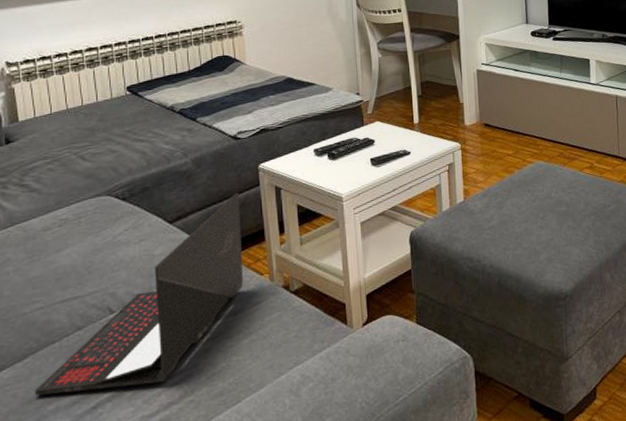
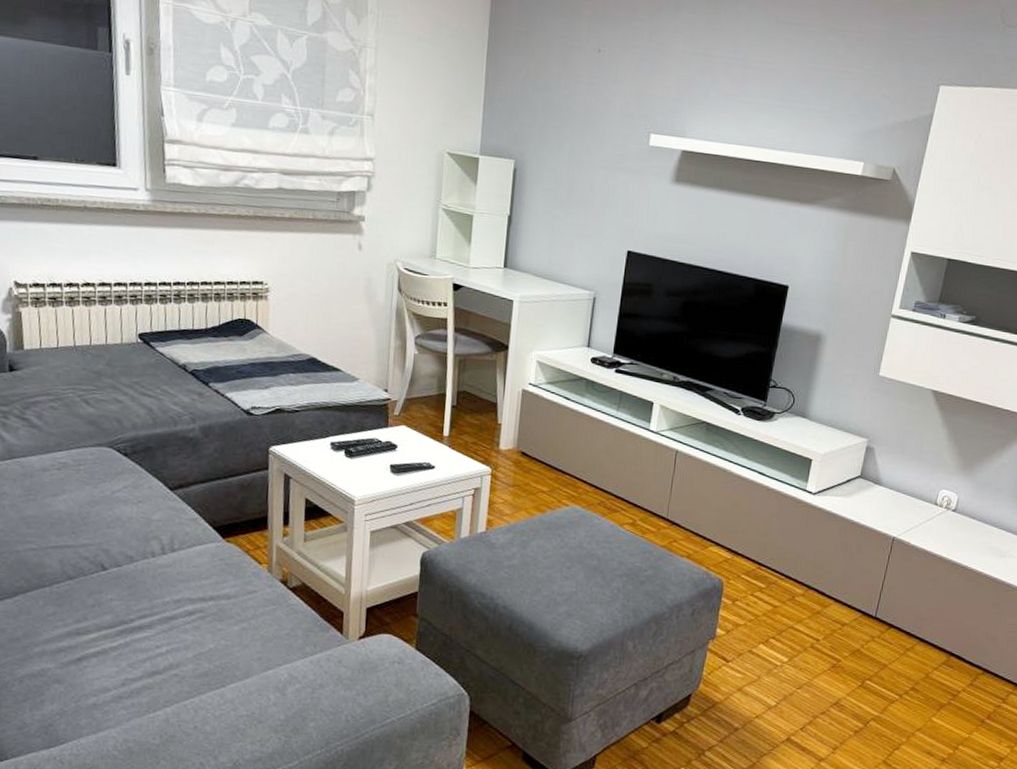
laptop: present [34,193,244,396] -> none [22,472,246,650]

